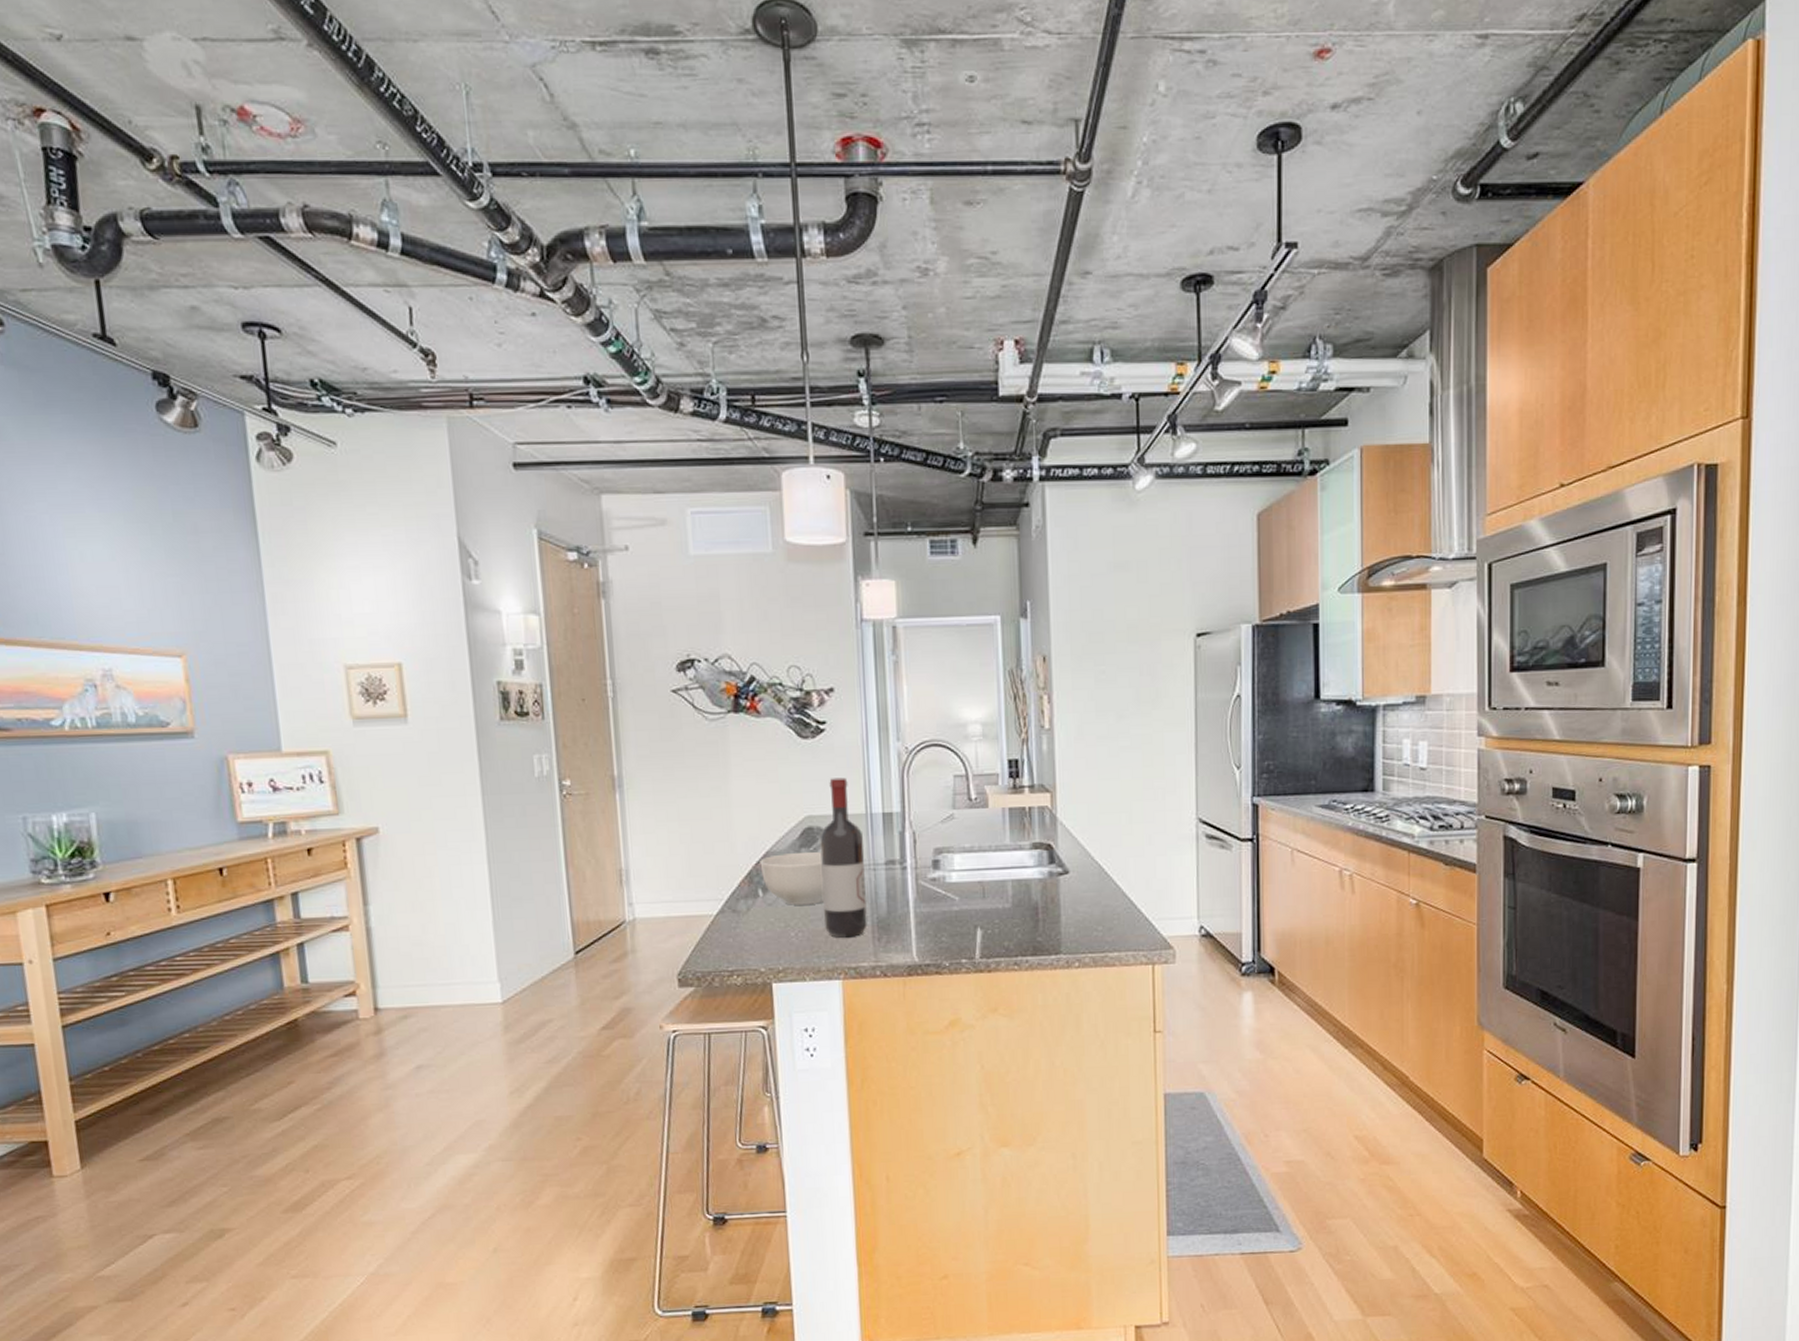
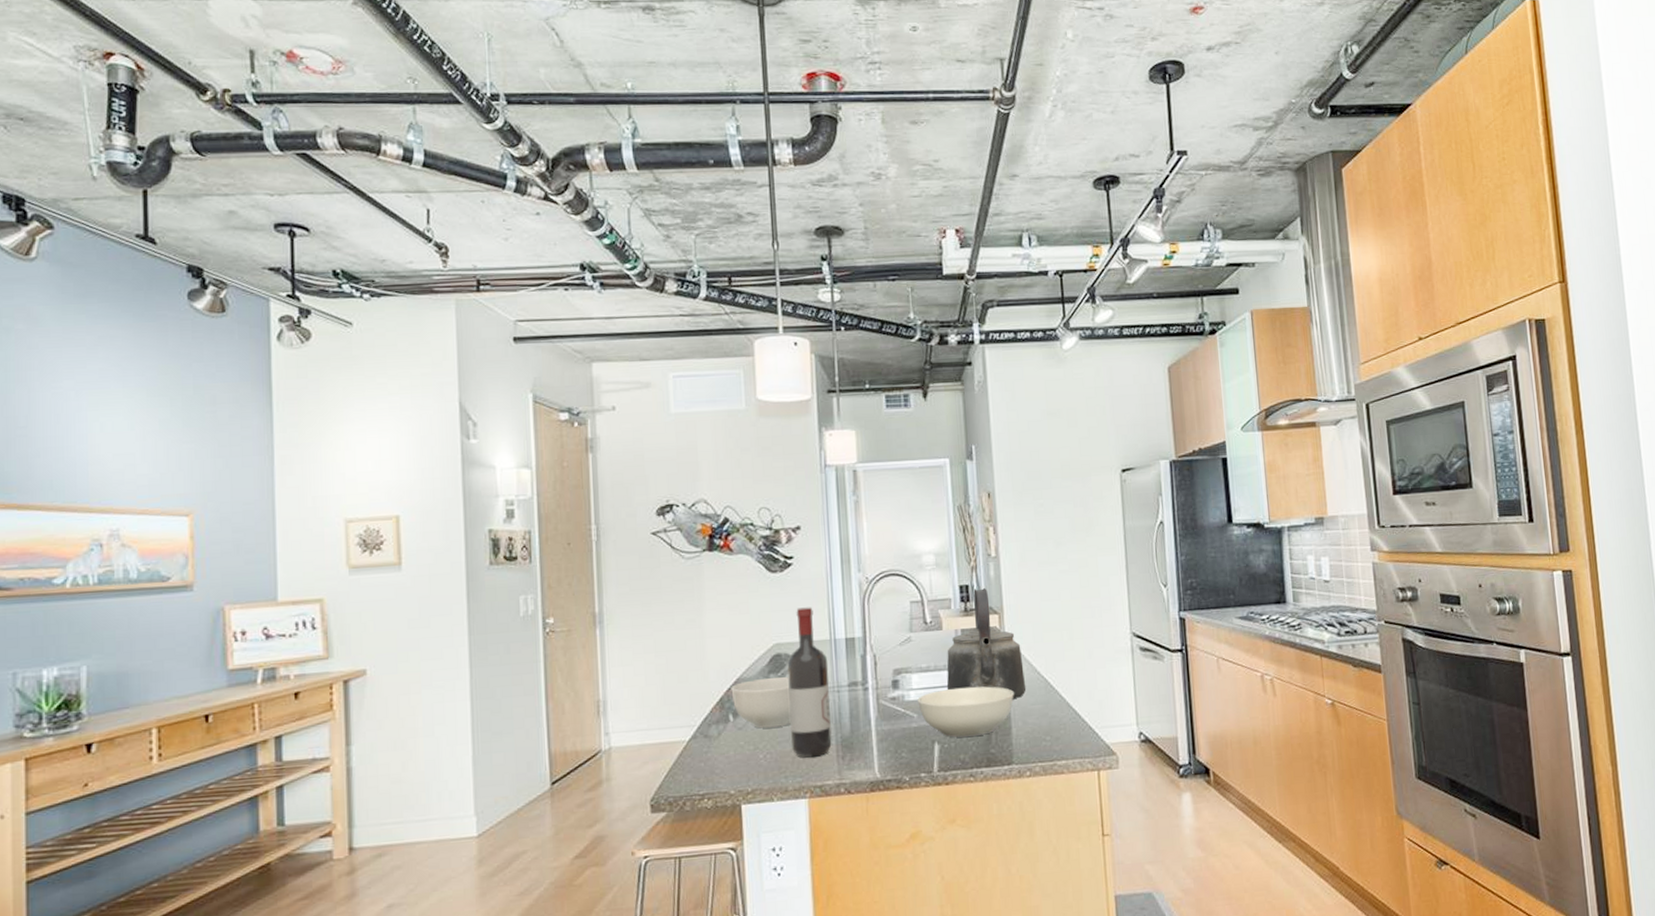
bowl: none [959,870,1065,924] -> present [917,686,1014,738]
kettle: none [991,763,1078,884] -> present [946,588,1026,698]

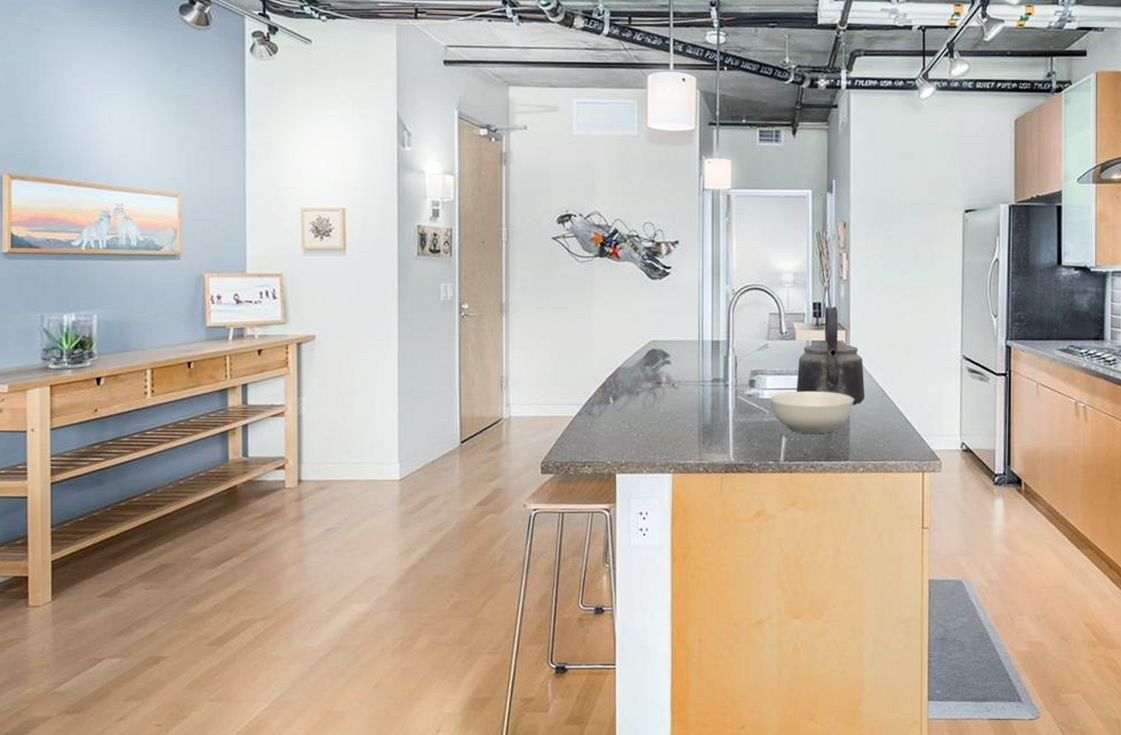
bowl: present [731,676,792,729] -> none [612,369,662,411]
wine bottle: present [787,607,832,758] -> none [661,311,695,439]

